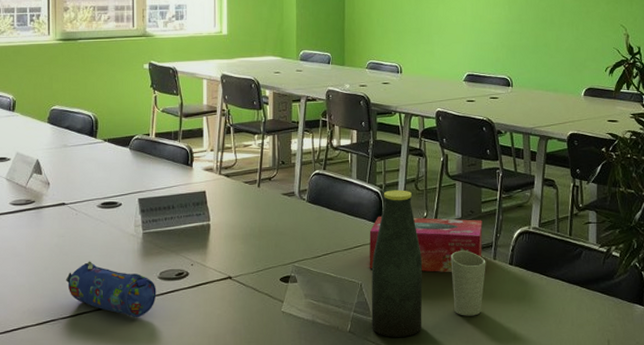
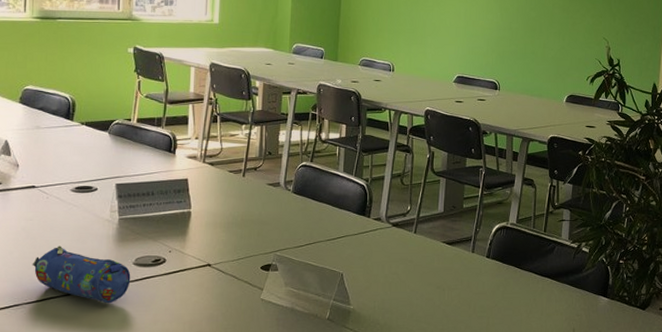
tissue box: present [369,216,483,273] -> none [351,208,463,265]
bottle: present [371,190,423,337] -> none [350,184,404,325]
cup: present [450,250,486,316] -> none [430,243,465,305]

